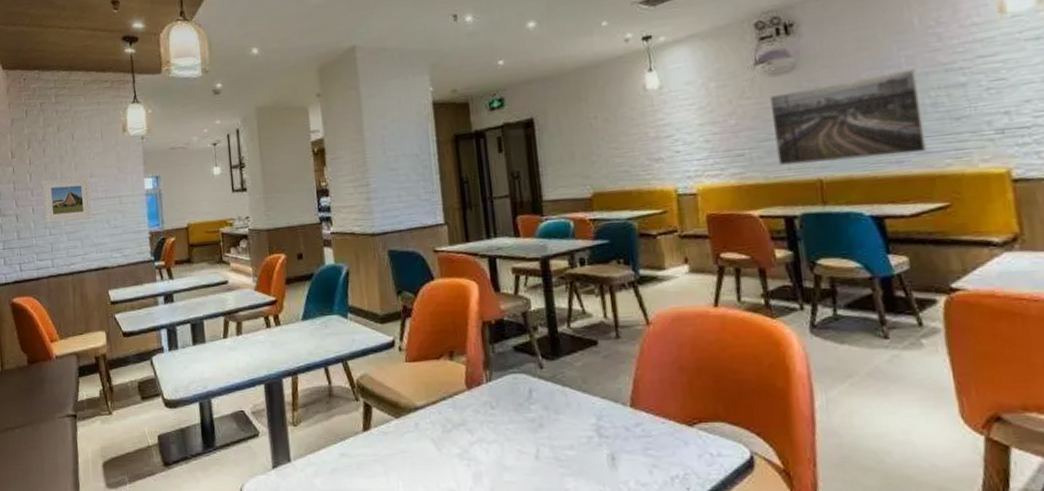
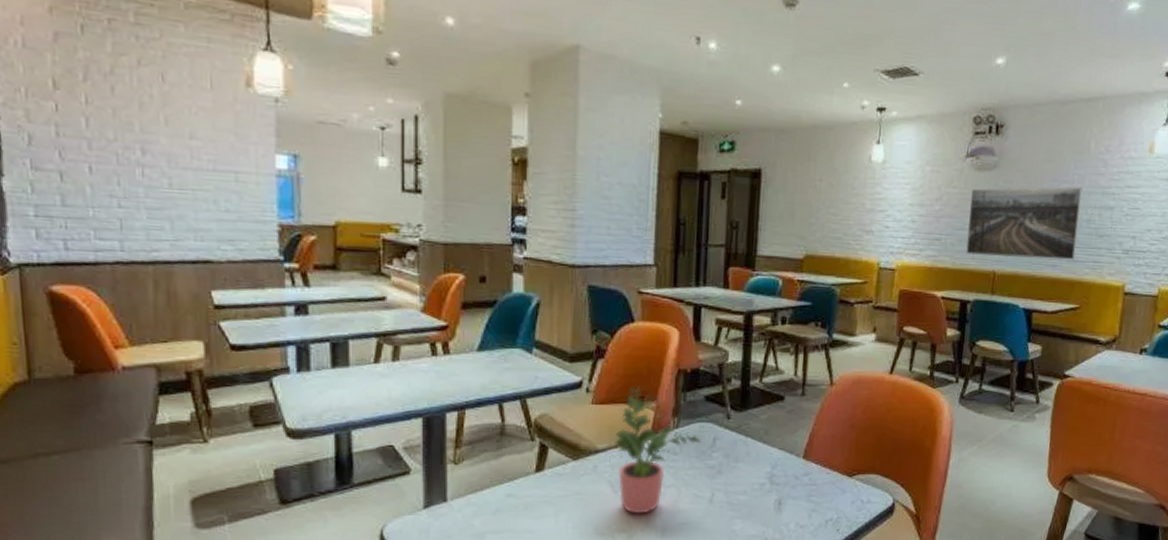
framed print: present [42,178,93,223] -> none [107,131,191,194]
potted plant: none [431,340,517,472] -> present [614,384,701,514]

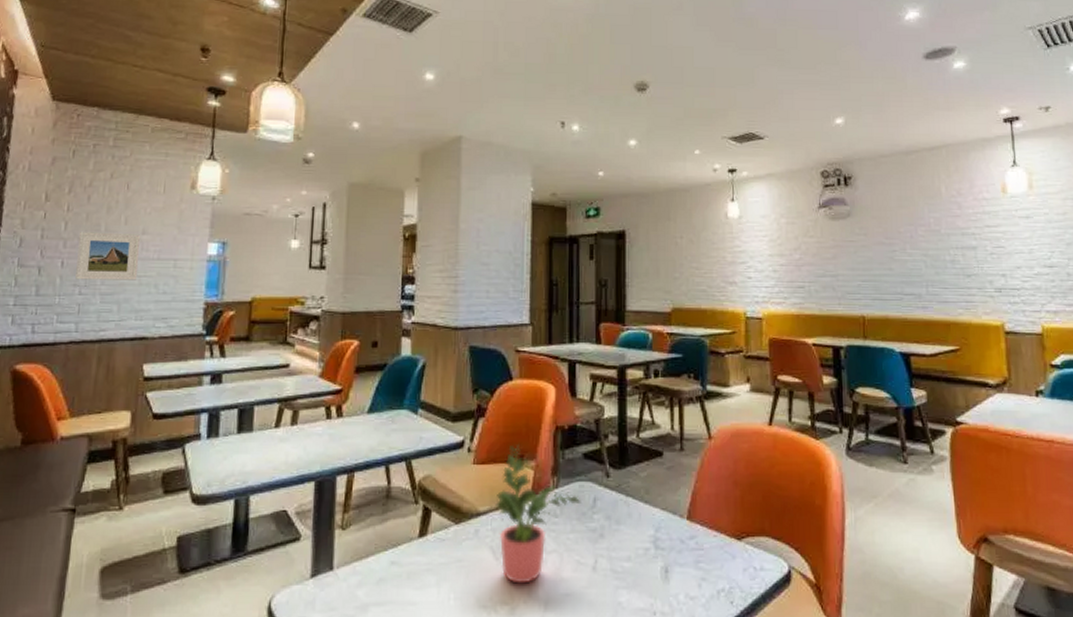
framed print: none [107,131,191,194] -> present [75,232,141,280]
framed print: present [966,187,1082,260] -> none [828,230,945,301]

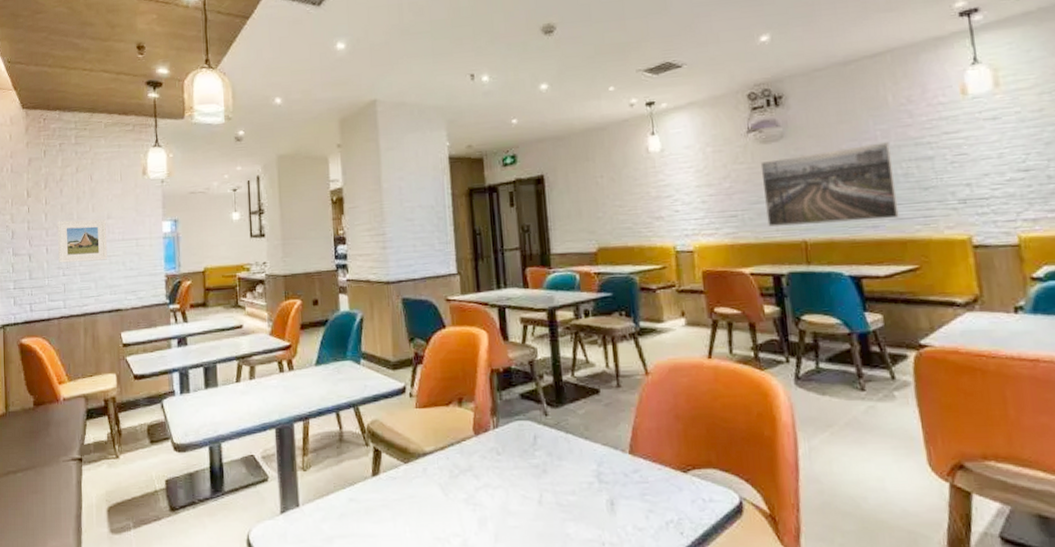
potted plant: present [495,443,581,584] -> none [440,386,522,517]
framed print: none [828,230,945,301] -> present [760,142,899,227]

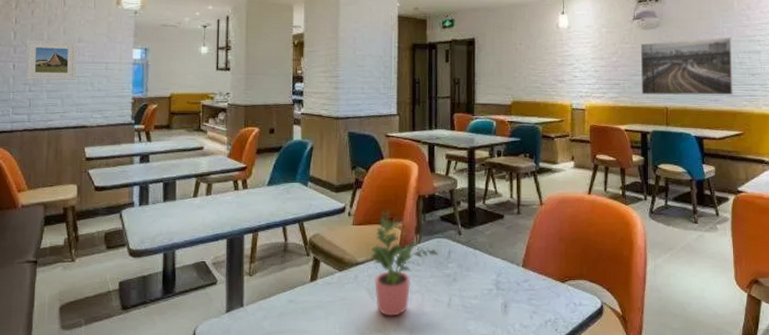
potted plant: none [440,386,522,517] -> present [371,208,439,316]

